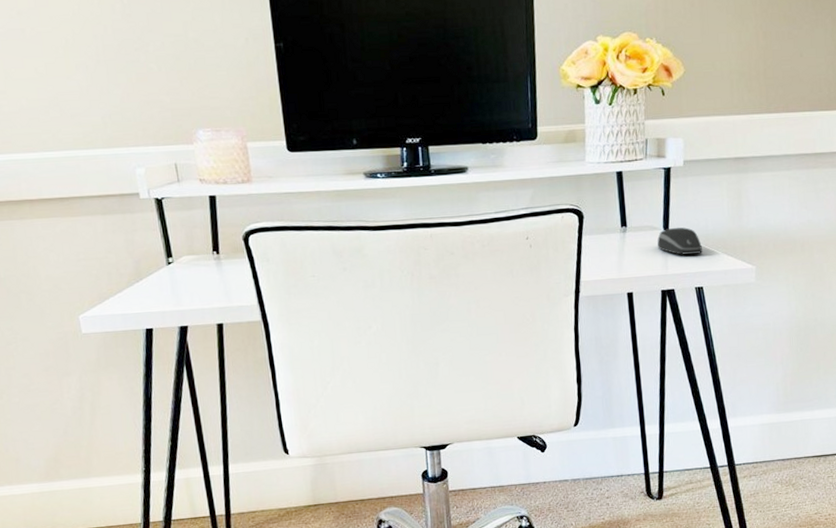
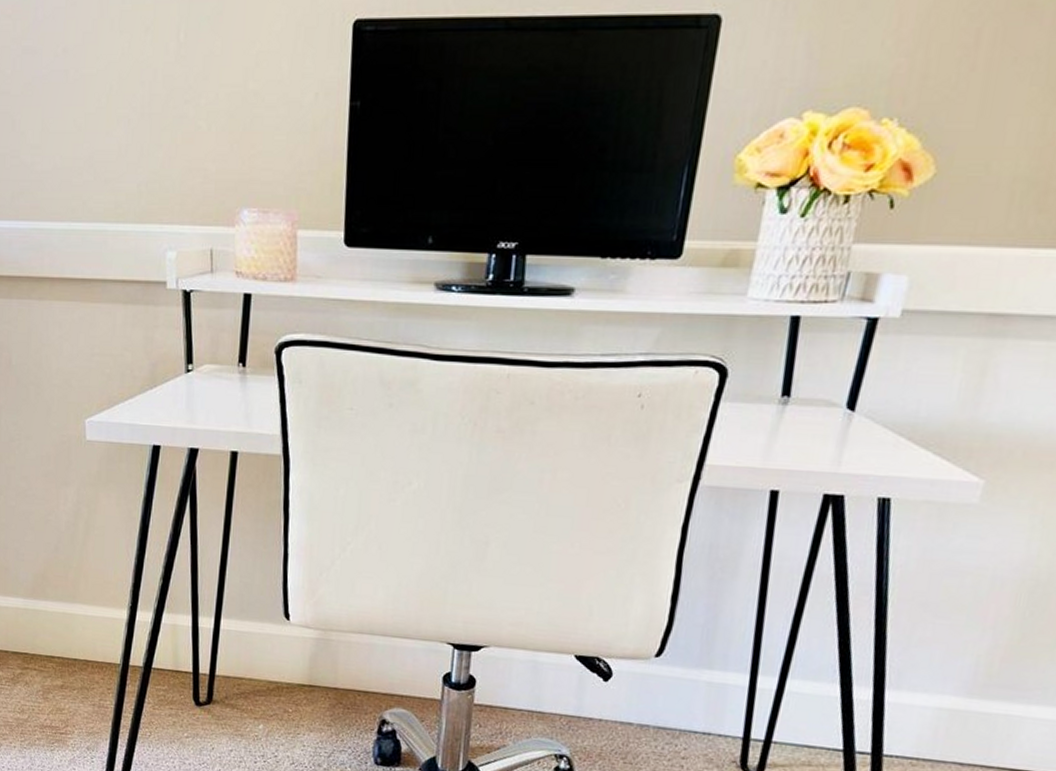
computer mouse: present [657,227,703,255] -> none [832,406,904,450]

